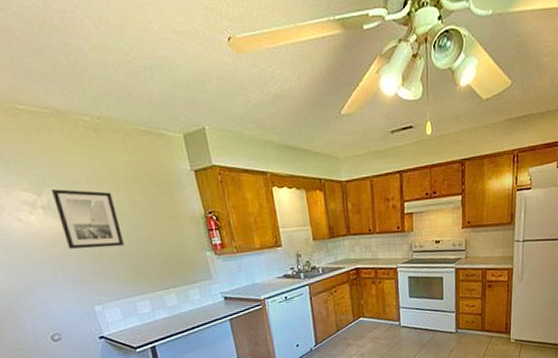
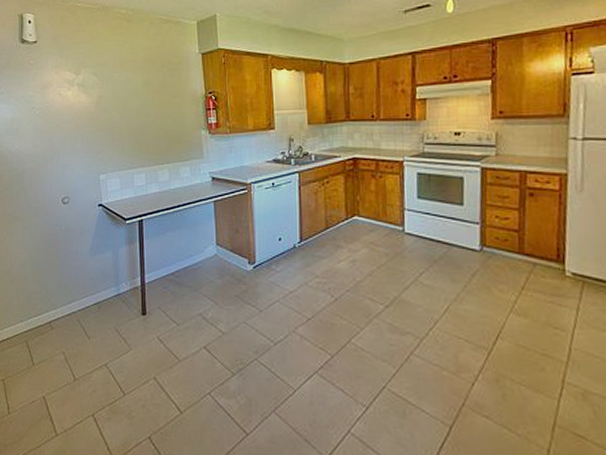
wall art: present [50,189,124,249] -> none [86,69,133,122]

